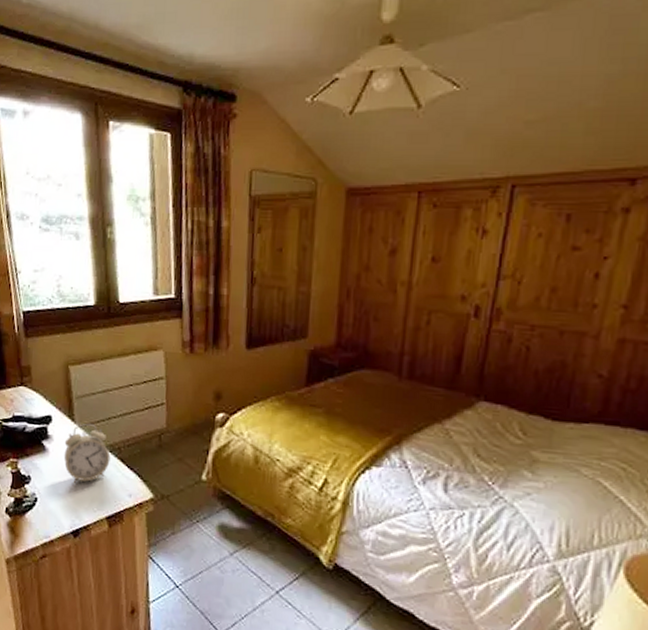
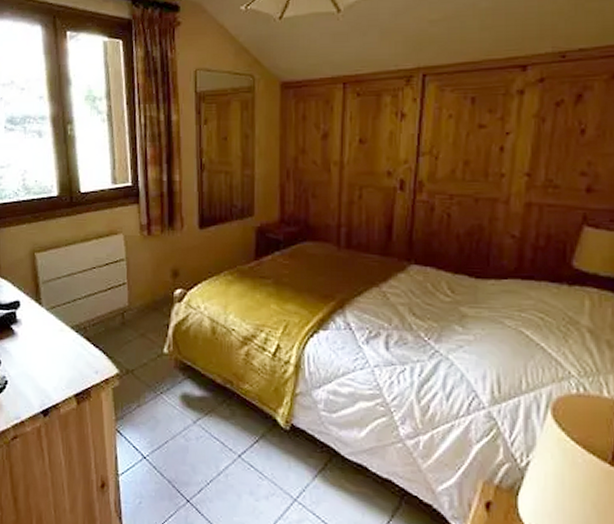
alarm clock: present [63,424,111,483] -> none [32,307,77,364]

